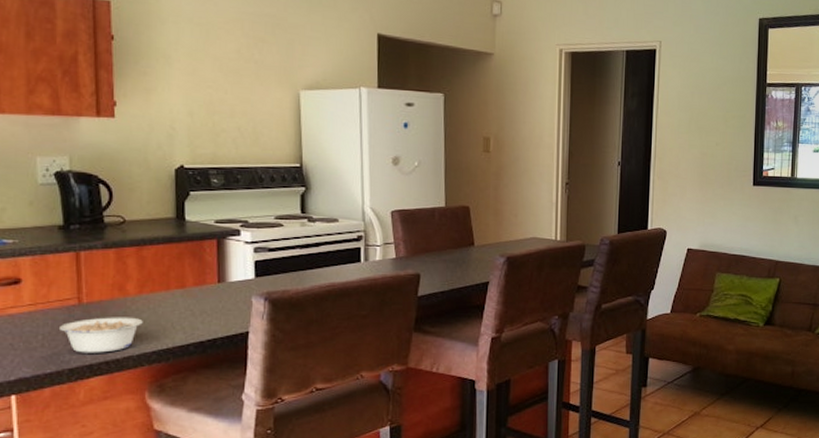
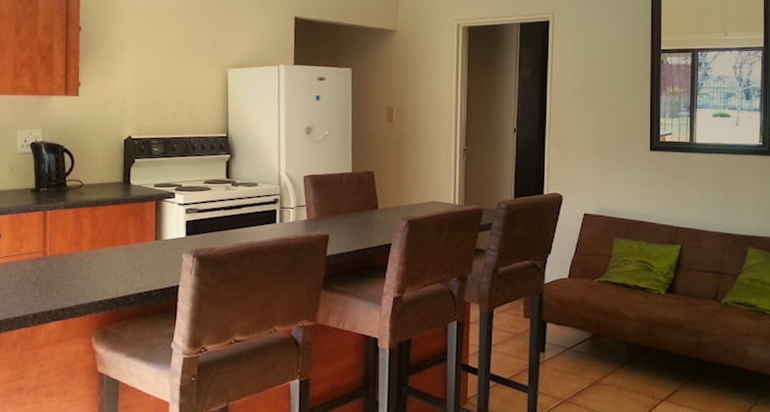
legume: present [60,317,143,353] -> none [28,269,93,301]

